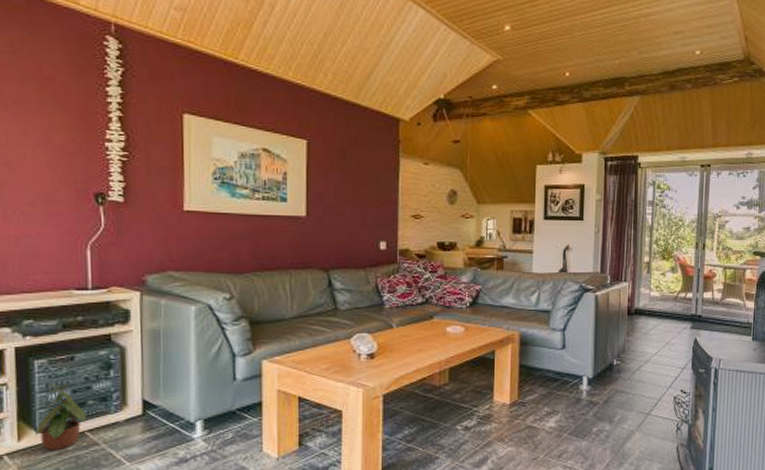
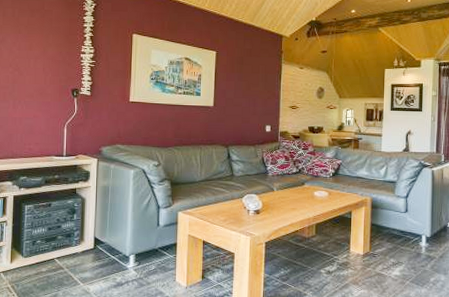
potted plant: present [35,382,87,451] -> none [22,222,57,272]

